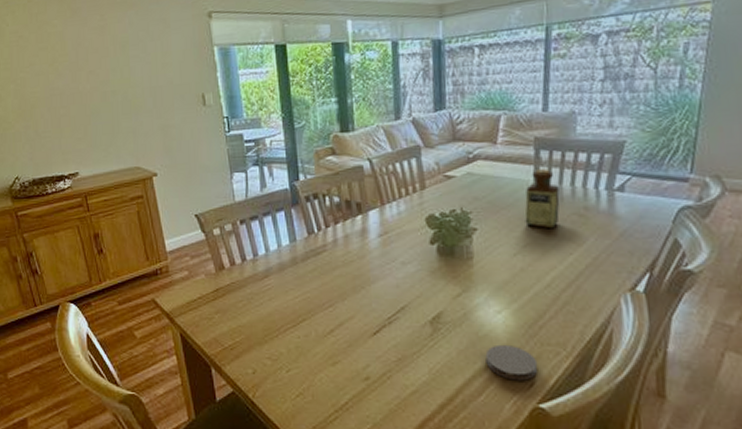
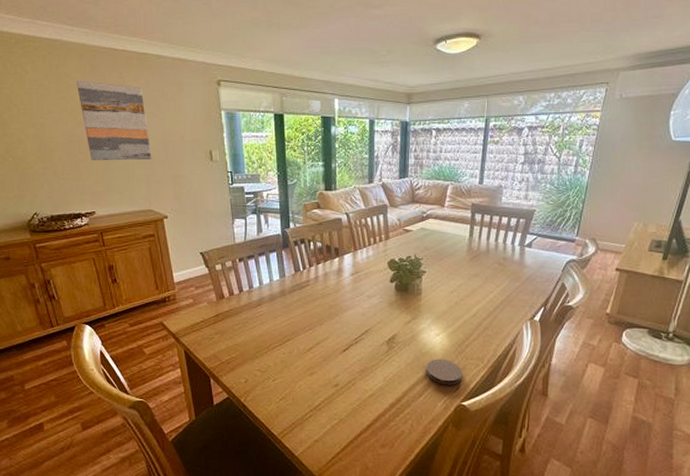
wall art: none [56,27,138,115] -> present [76,80,152,160]
bottle: present [524,169,560,229] -> none [461,228,487,274]

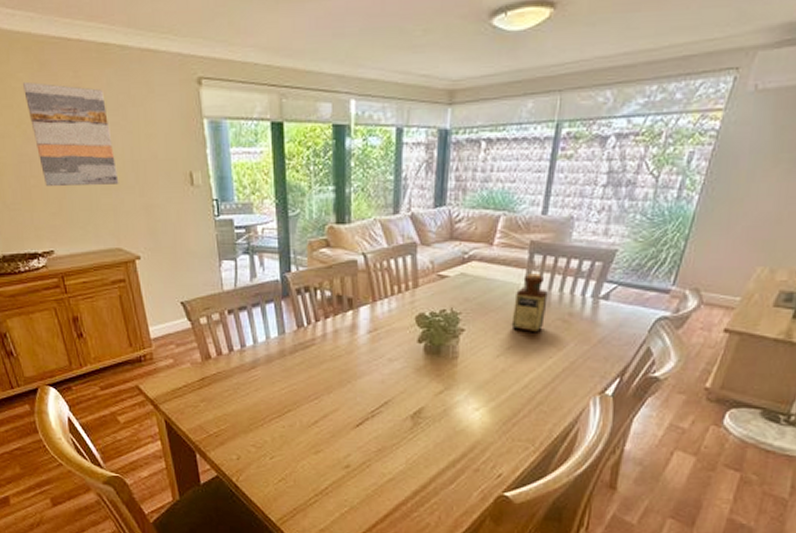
coaster: present [426,359,463,385] -> none [460,439,507,472]
bottle: none [461,228,487,274] -> present [511,273,548,333]

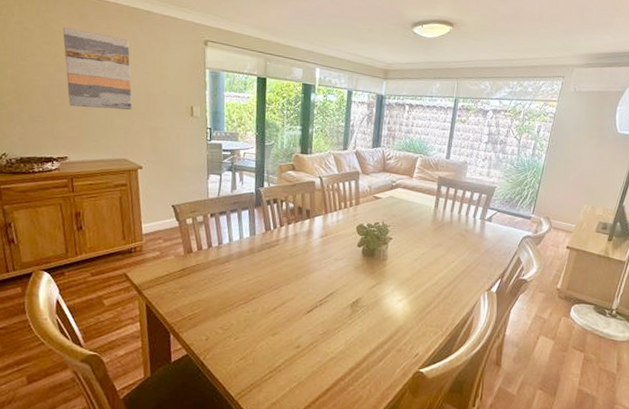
bottle: present [511,273,548,333] -> none [425,200,451,243]

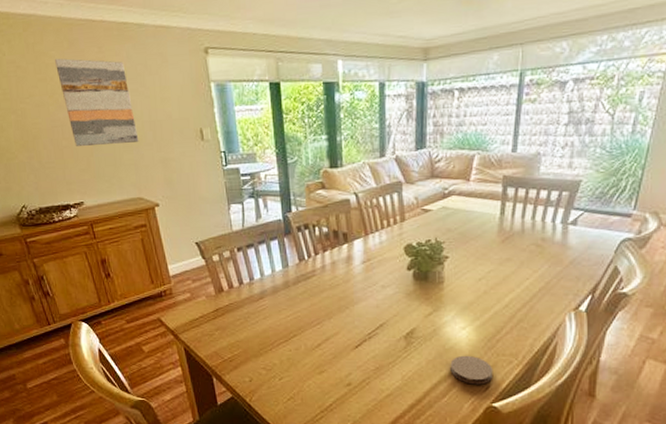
coaster: none [387,324,422,352] -> present [450,355,493,385]

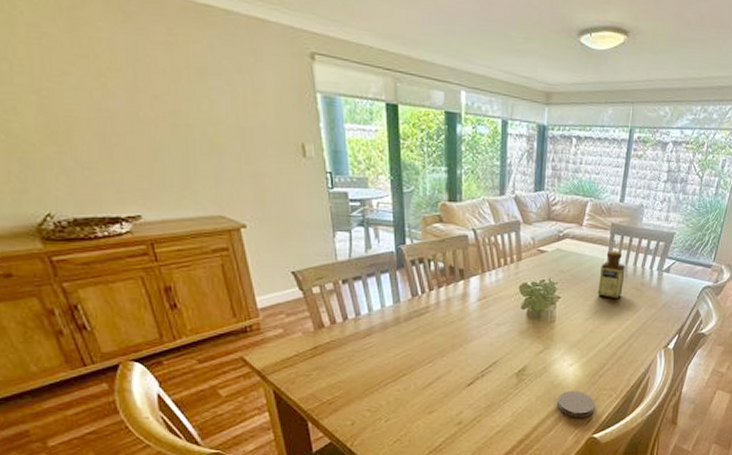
wall art: present [54,58,139,146] -> none [101,31,222,150]
bottle: none [490,204,522,258] -> present [597,250,625,300]

